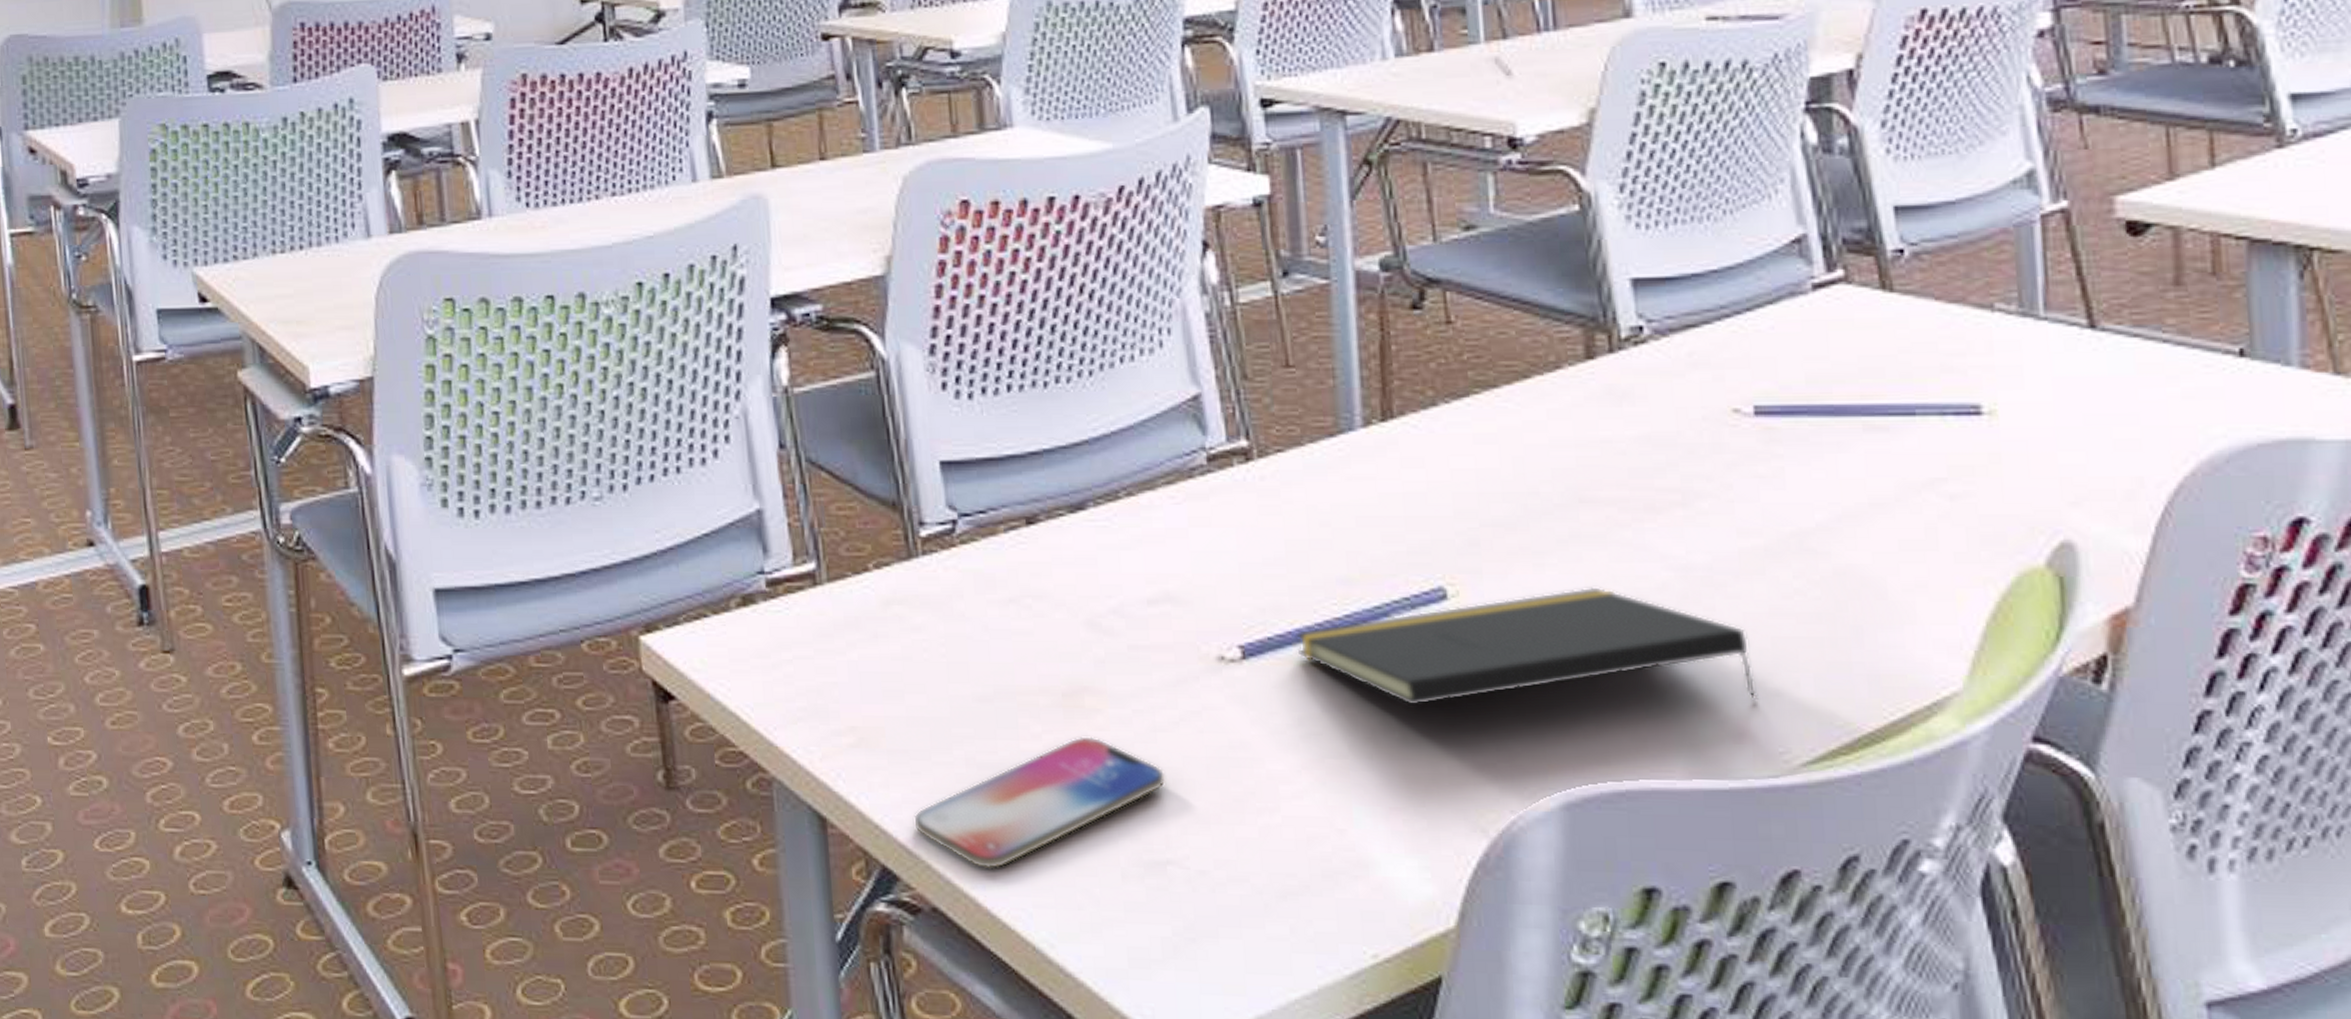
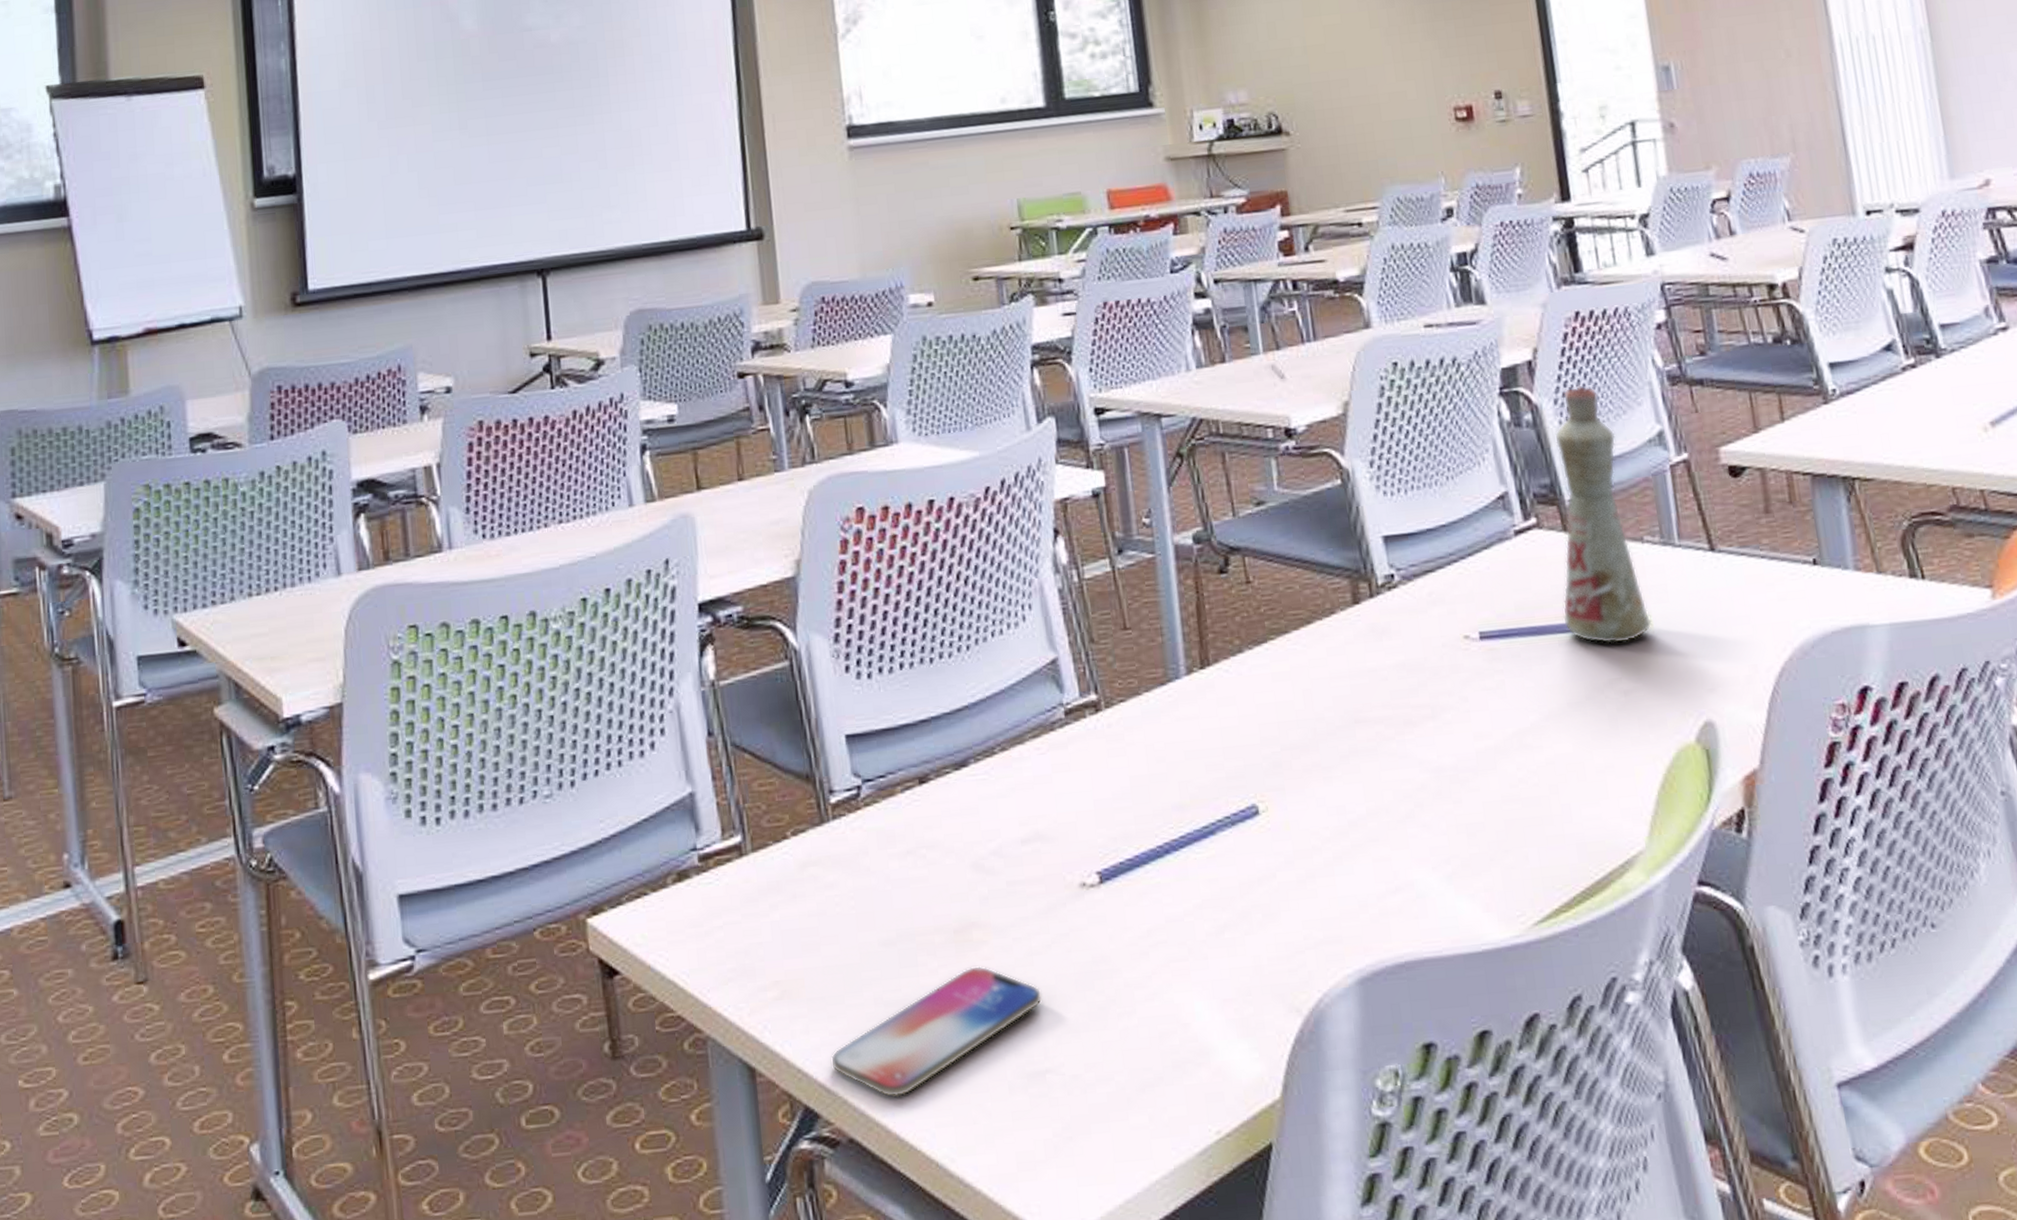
notepad: present [1296,587,1759,707] -> none [1142,792,1499,910]
bottle: none [1872,104,1997,436] -> present [1555,385,1652,644]

